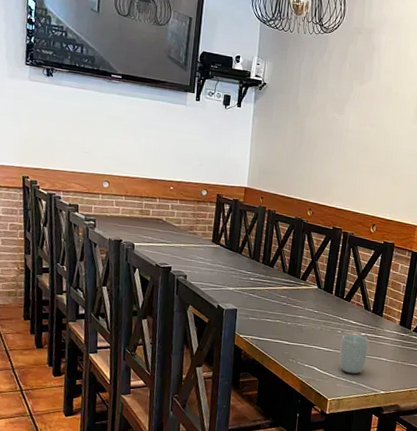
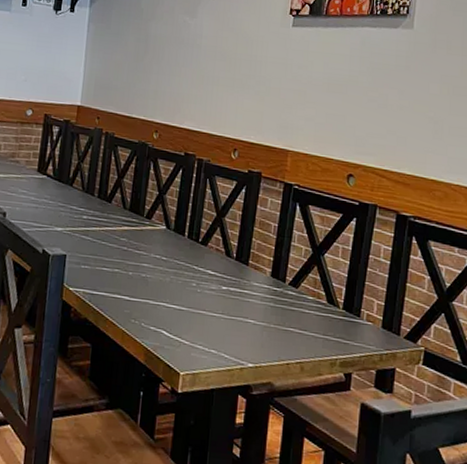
cup: present [339,334,369,374] -> none [194,288,232,341]

